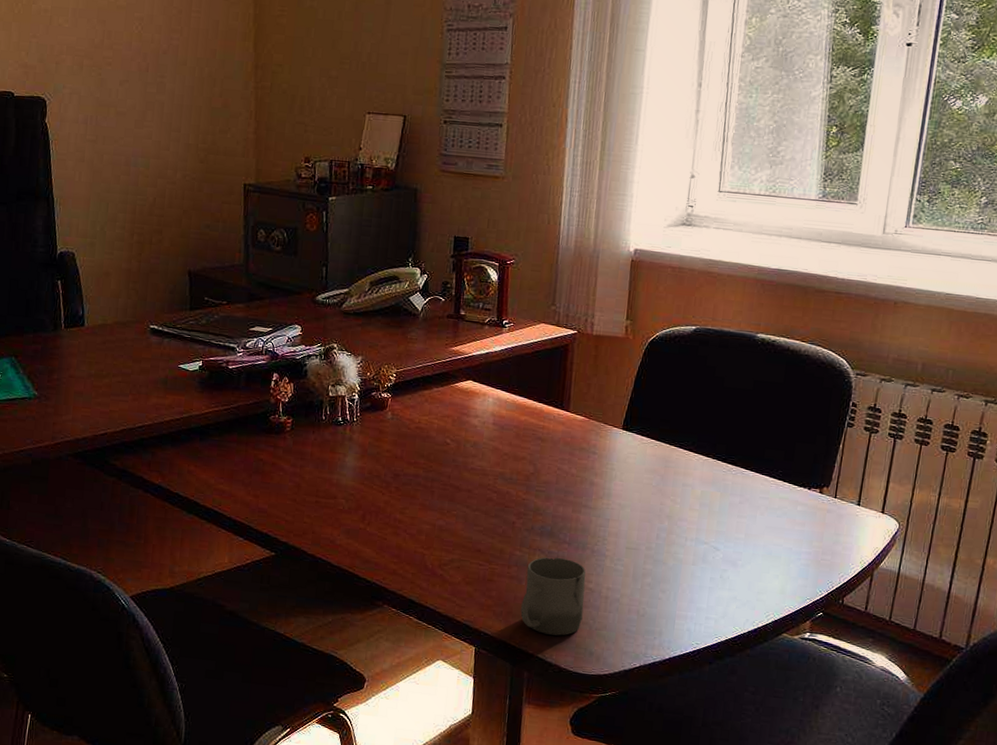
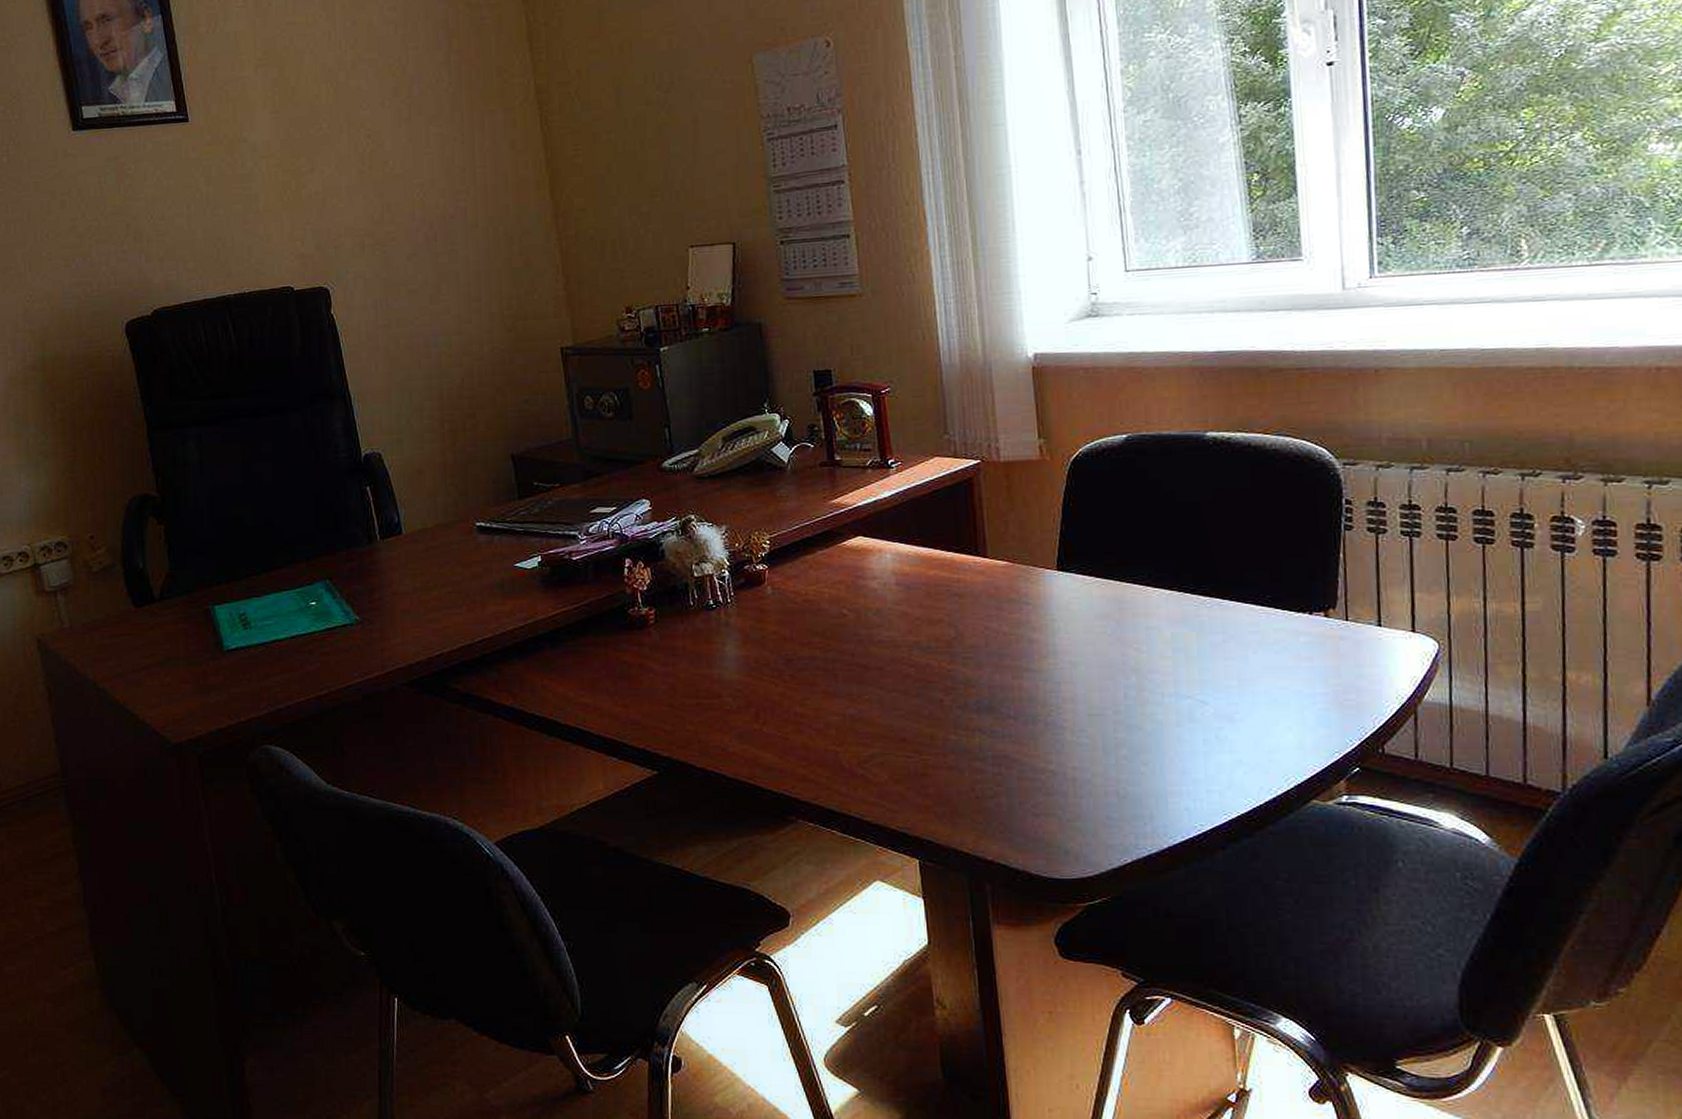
cup: present [520,557,586,636] -> none [967,737,1048,834]

